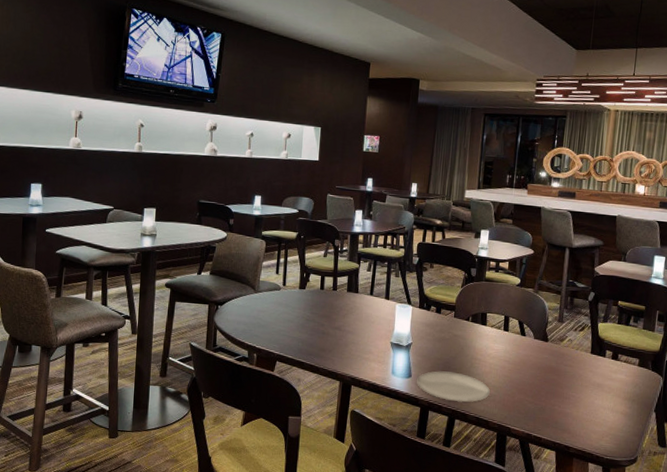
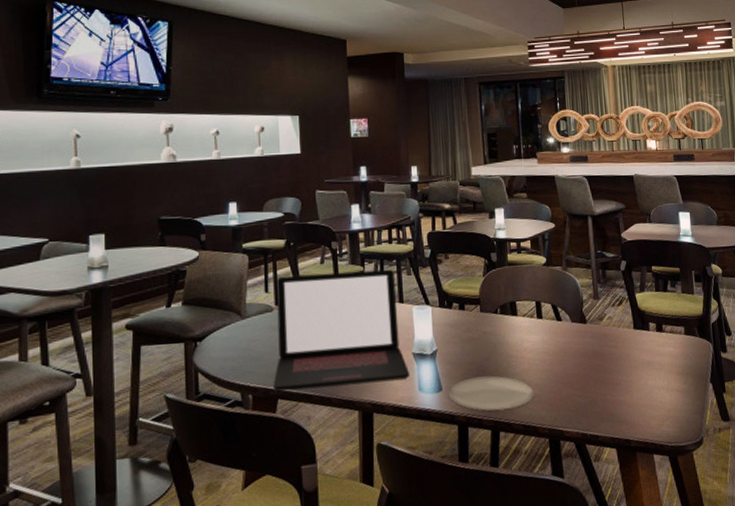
laptop: none [274,262,386,362] -> present [273,269,409,391]

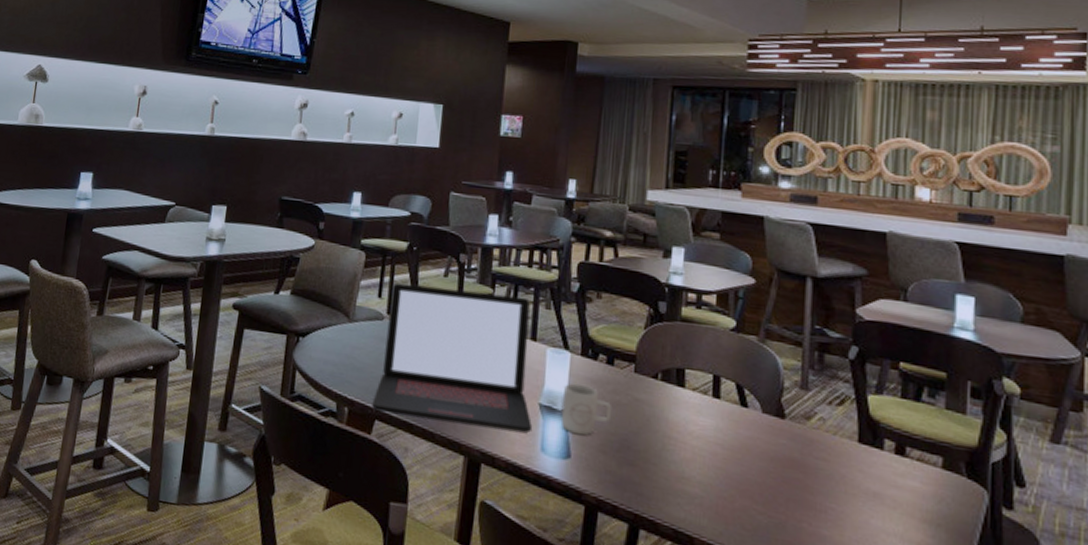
mug: none [429,329,469,371] -> present [560,383,613,435]
plate: present [449,376,533,412] -> none [579,451,694,505]

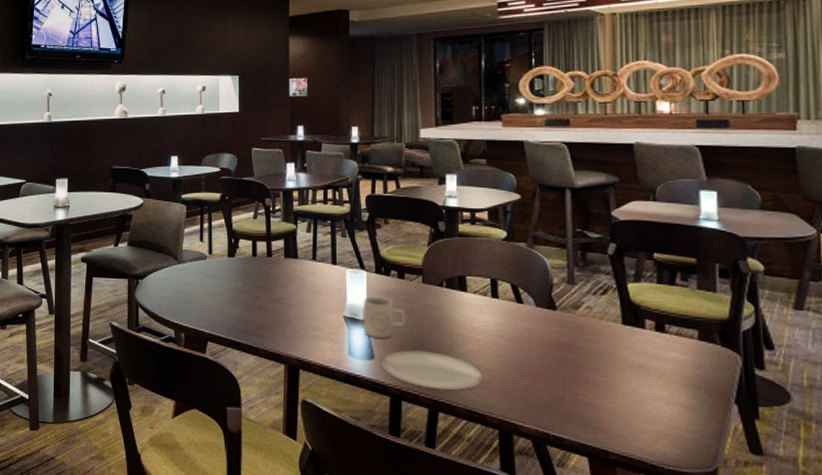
laptop: present [372,282,532,433] -> none [204,227,339,341]
plate: none [579,451,694,505] -> present [382,350,482,391]

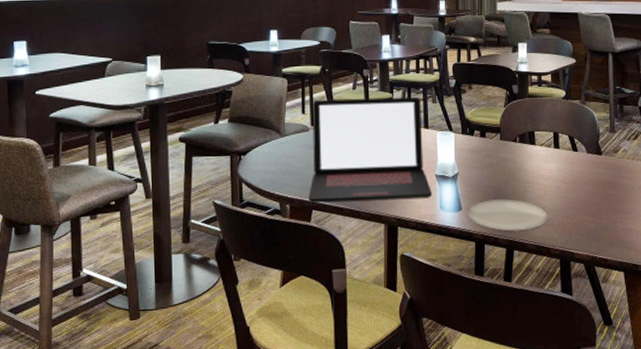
laptop: none [204,227,339,341] -> present [308,96,432,202]
mug: present [363,296,406,339] -> none [451,155,488,192]

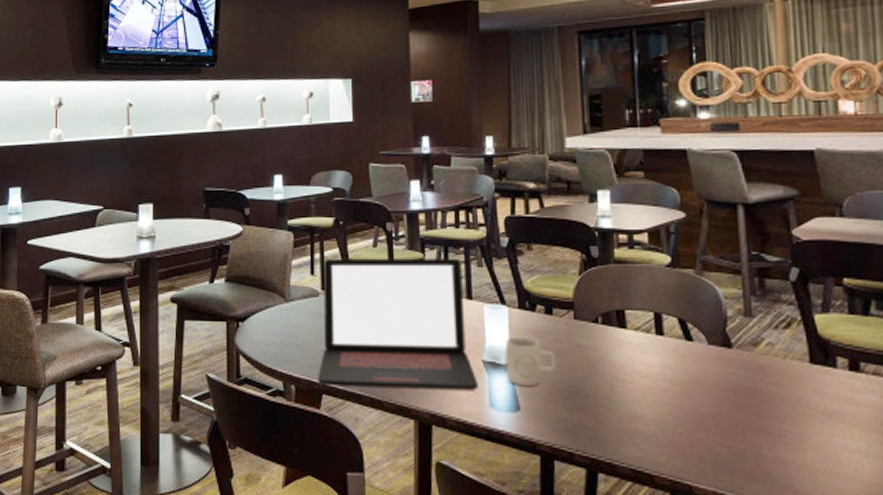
mug: none [451,155,488,192] -> present [505,336,557,387]
plate: present [468,199,547,232] -> none [529,400,648,447]

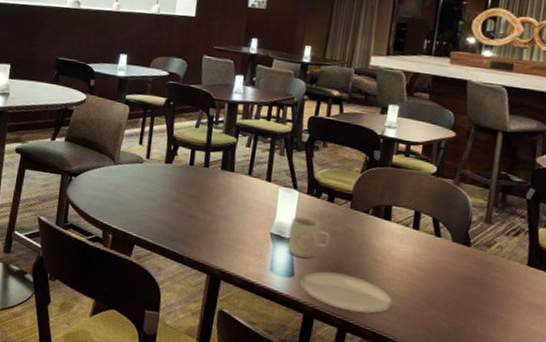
laptop: present [318,258,478,390] -> none [132,132,267,256]
plate: none [529,400,648,447] -> present [300,271,392,314]

